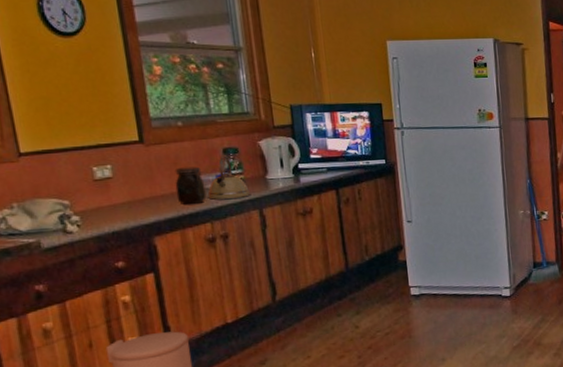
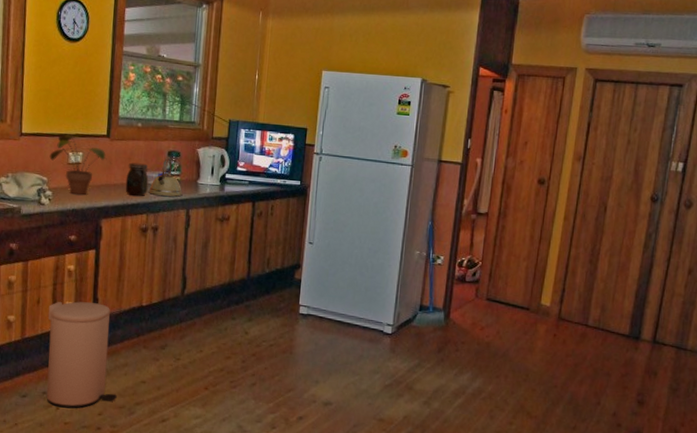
potted plant: none [66,146,154,214] -> present [49,134,112,195]

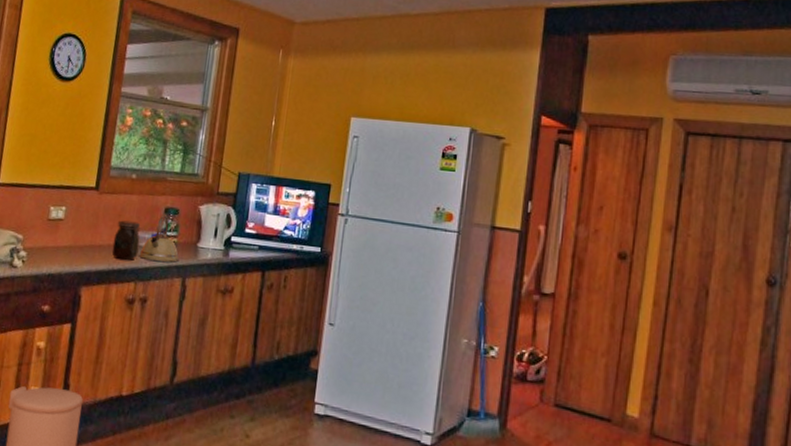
potted plant: present [49,134,112,195] -> none [27,185,99,257]

